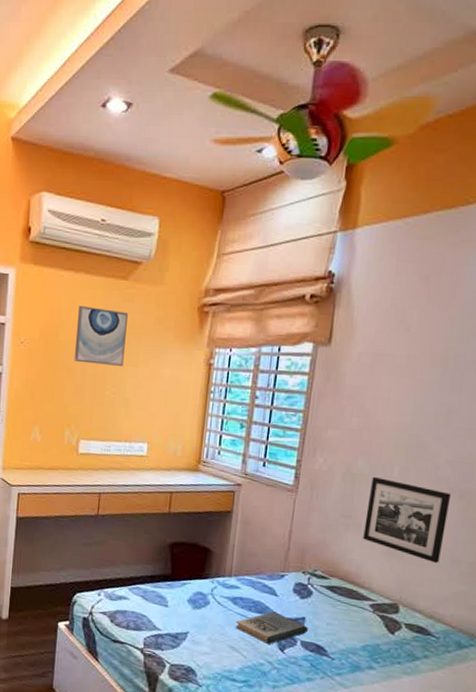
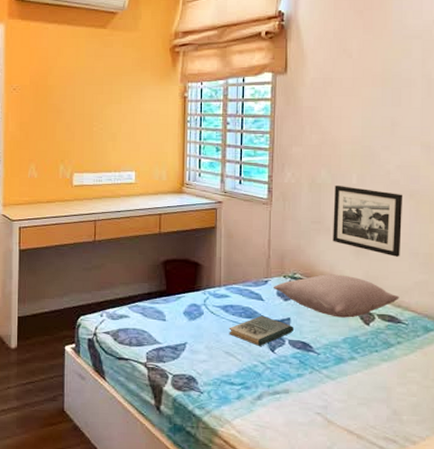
wall art: present [73,306,128,366] -> none [63,54,108,104]
pillow: none [289,573,433,625] -> present [272,273,399,318]

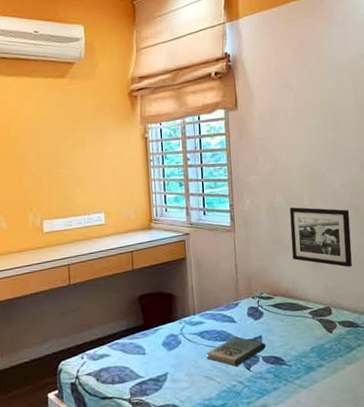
pillow: present [272,273,399,318] -> none [243,289,356,330]

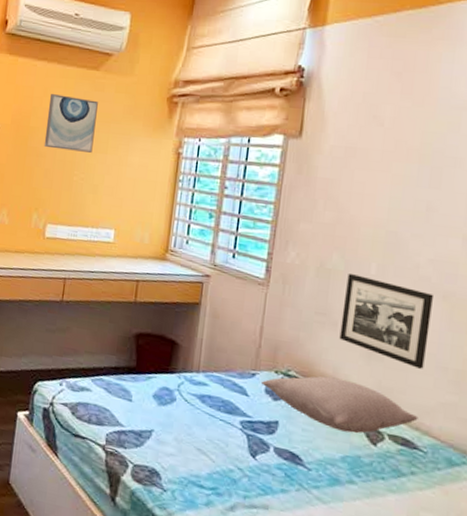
wall art: none [24,104,72,153] -> present [43,94,98,153]
book: present [206,336,266,366] -> none [203,412,282,449]
pillow: none [243,289,356,330] -> present [260,375,418,434]

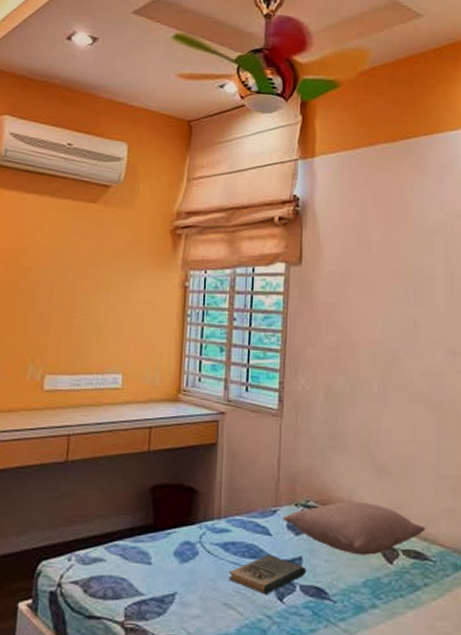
wall art: present [43,94,98,153] -> none [38,230,97,292]
book: none [203,412,282,449] -> present [228,554,306,594]
picture frame: present [339,274,435,369] -> none [351,395,428,479]

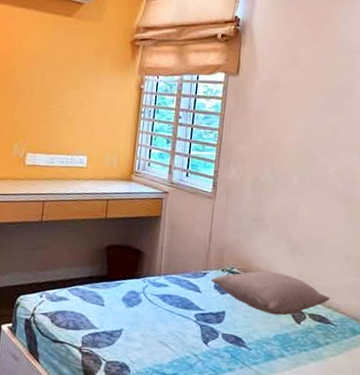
book: present [228,554,306,594] -> none [164,307,228,338]

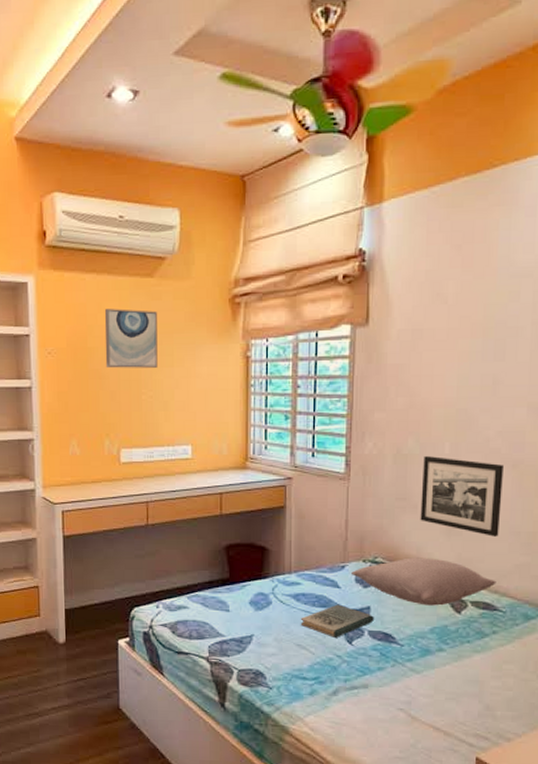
wall art: none [23,37,71,89] -> present [104,309,158,369]
book: none [164,307,228,338] -> present [300,604,374,638]
picture frame: none [271,185,340,259] -> present [420,456,505,537]

